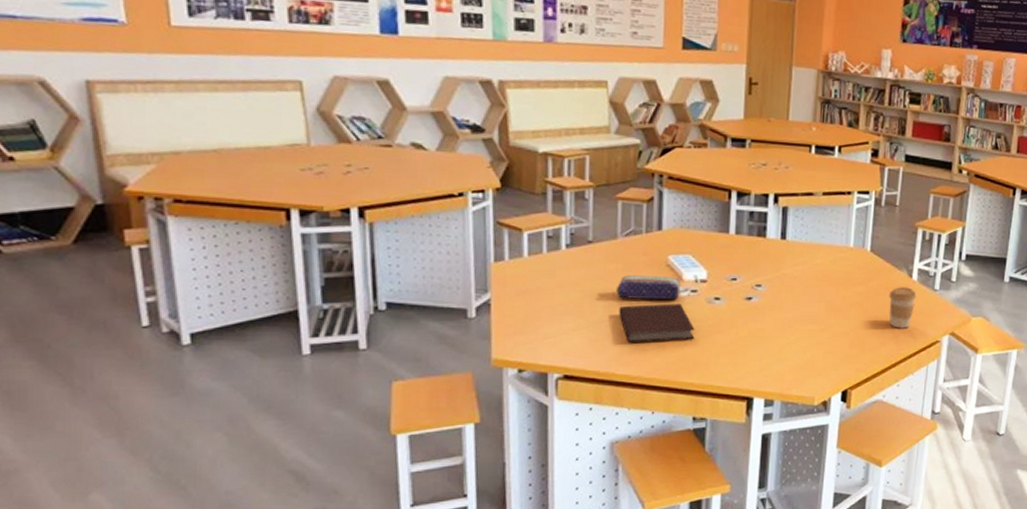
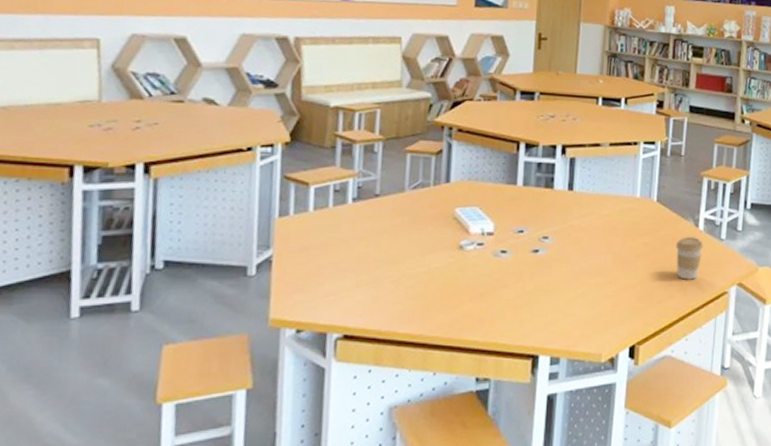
pencil case: present [615,275,681,300] -> none [401,229,467,253]
notebook: present [619,303,695,344] -> none [403,257,480,300]

